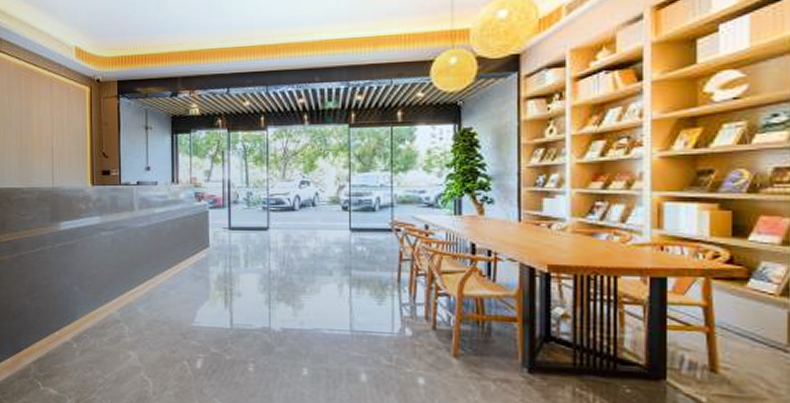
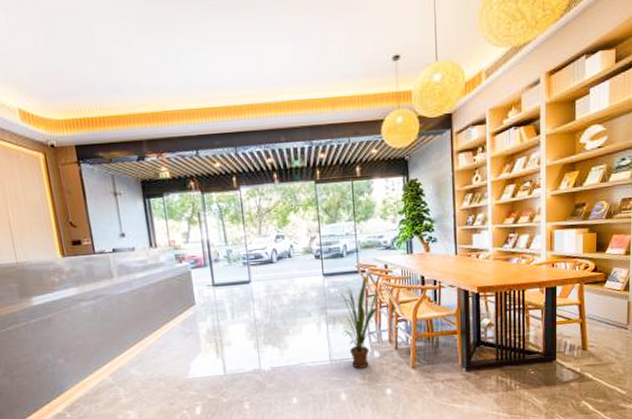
house plant: none [363,235,418,346] -> present [335,275,381,368]

